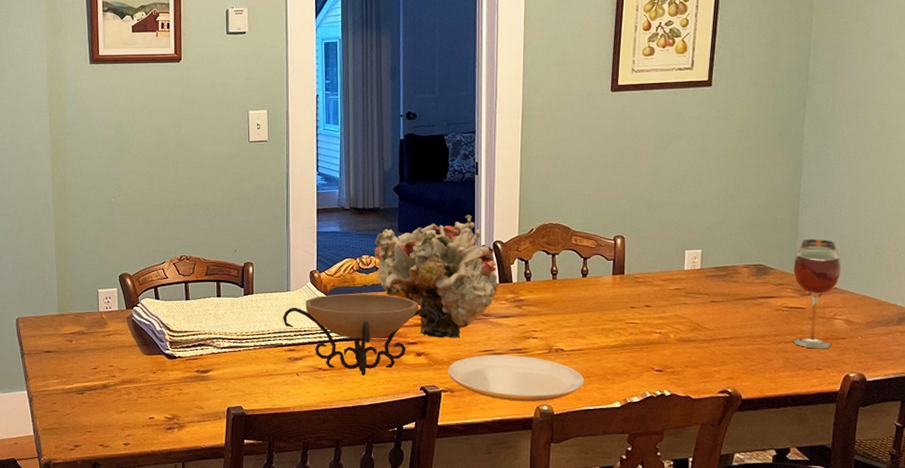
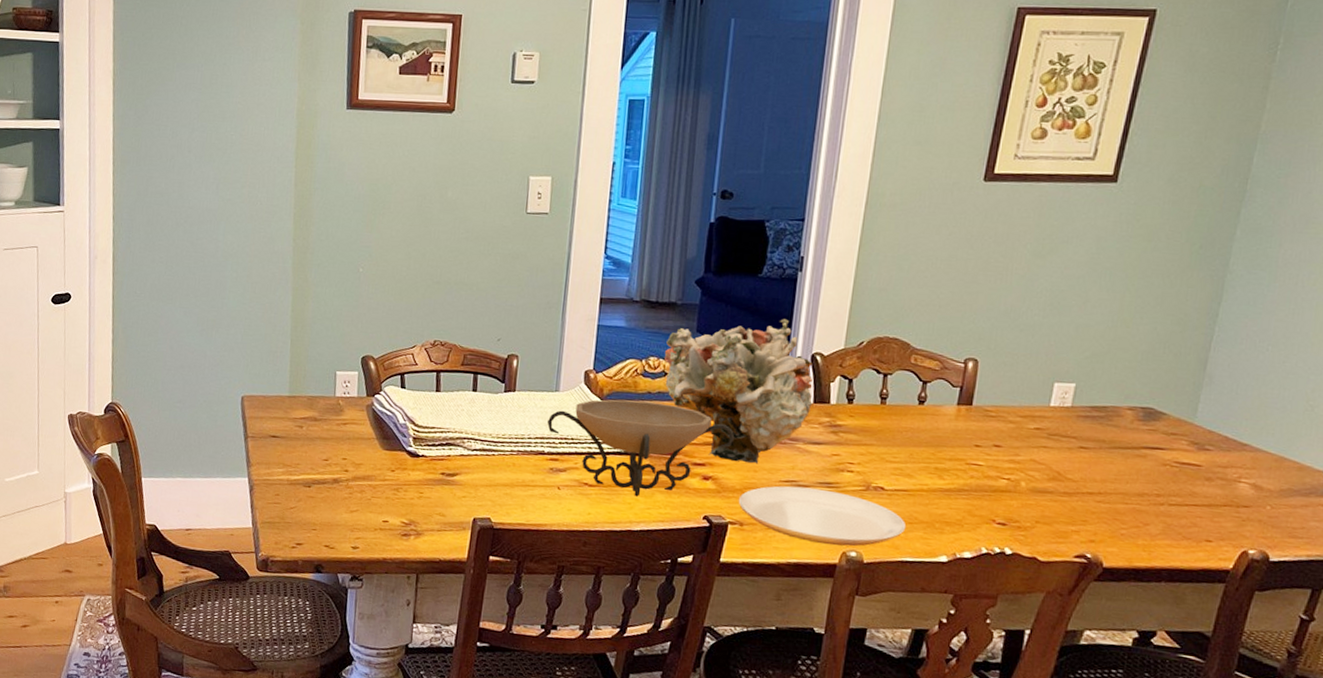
wineglass: present [793,239,842,349] -> none [1180,381,1259,518]

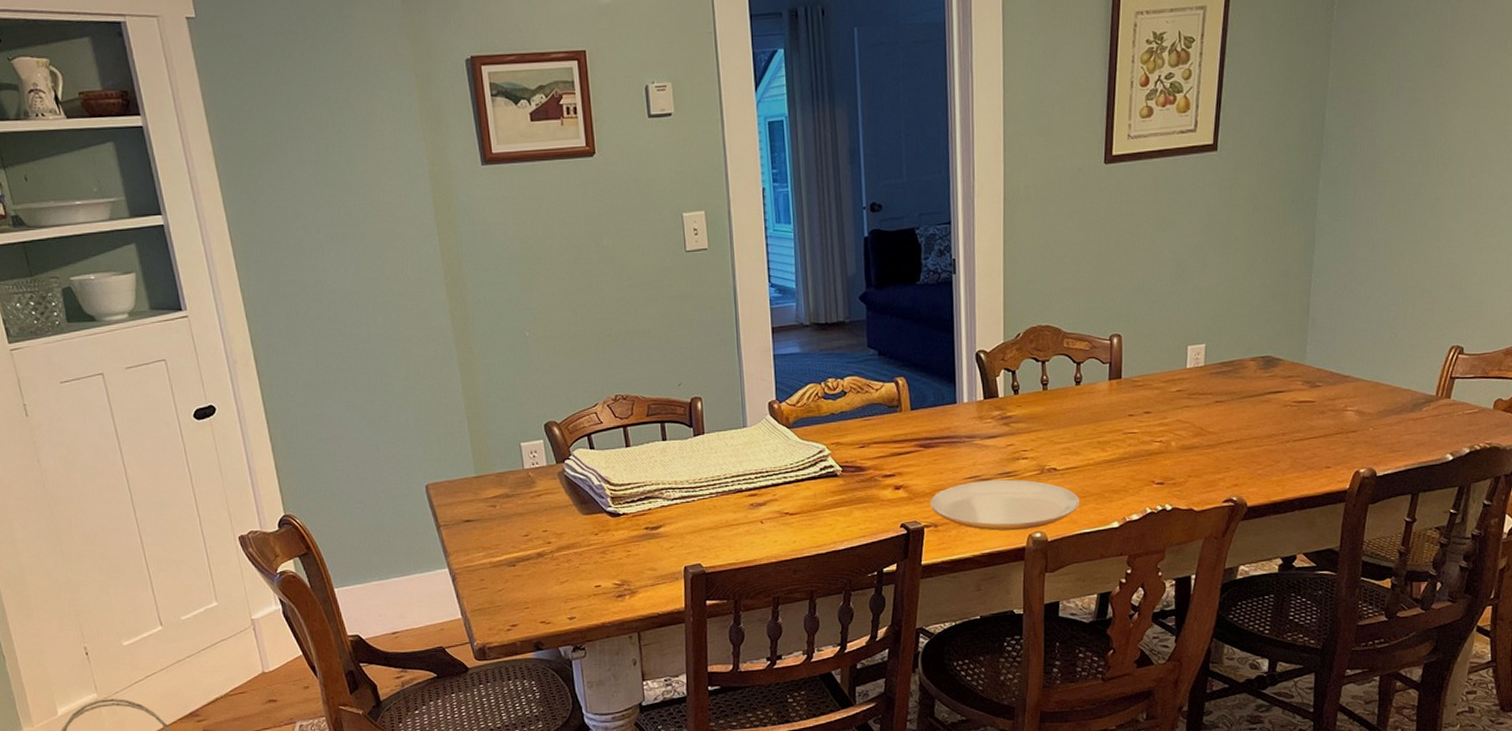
decorative bowl: present [546,399,735,497] -> none [739,422,918,517]
flower arrangement: present [664,319,813,464] -> none [840,322,983,467]

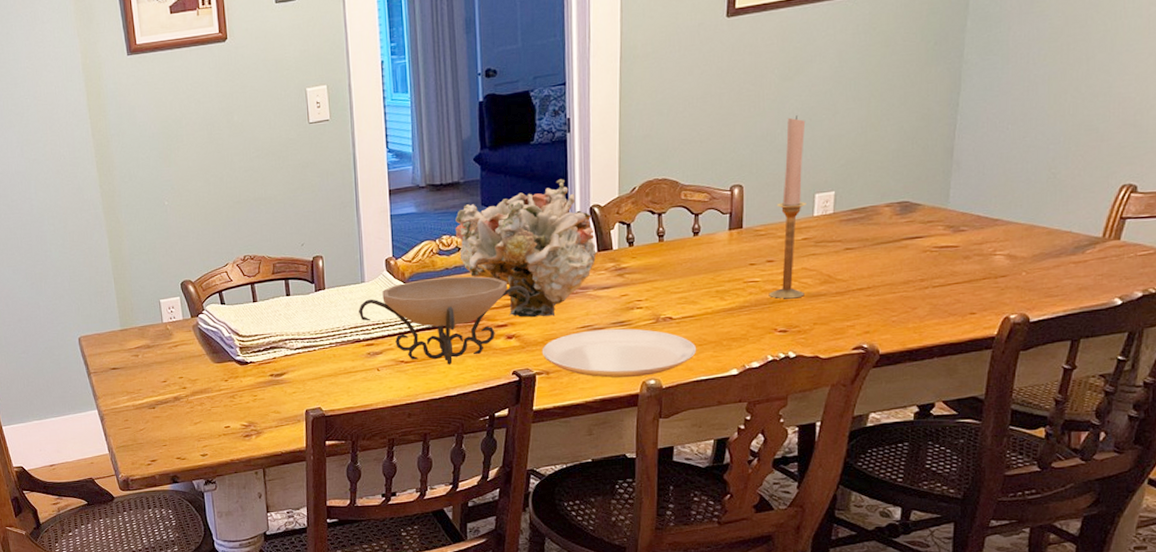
decorative bowl: none [739,422,918,517] -> present [358,276,531,365]
flower arrangement: none [840,322,983,467] -> present [455,179,597,318]
candlestick: none [1146,266,1180,451] -> present [768,115,806,299]

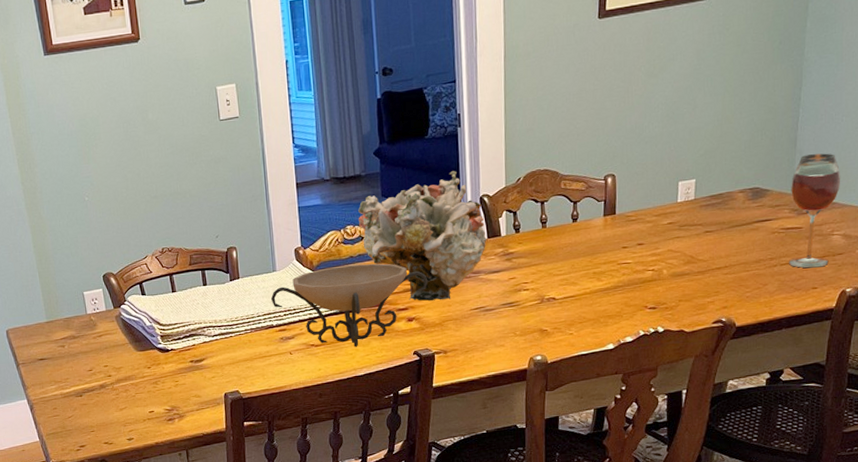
plate: present [541,328,697,378] -> none [439,309,578,355]
candlestick: present [768,115,806,299] -> none [639,110,671,279]
wineglass: none [943,164,1006,292] -> present [789,153,841,268]

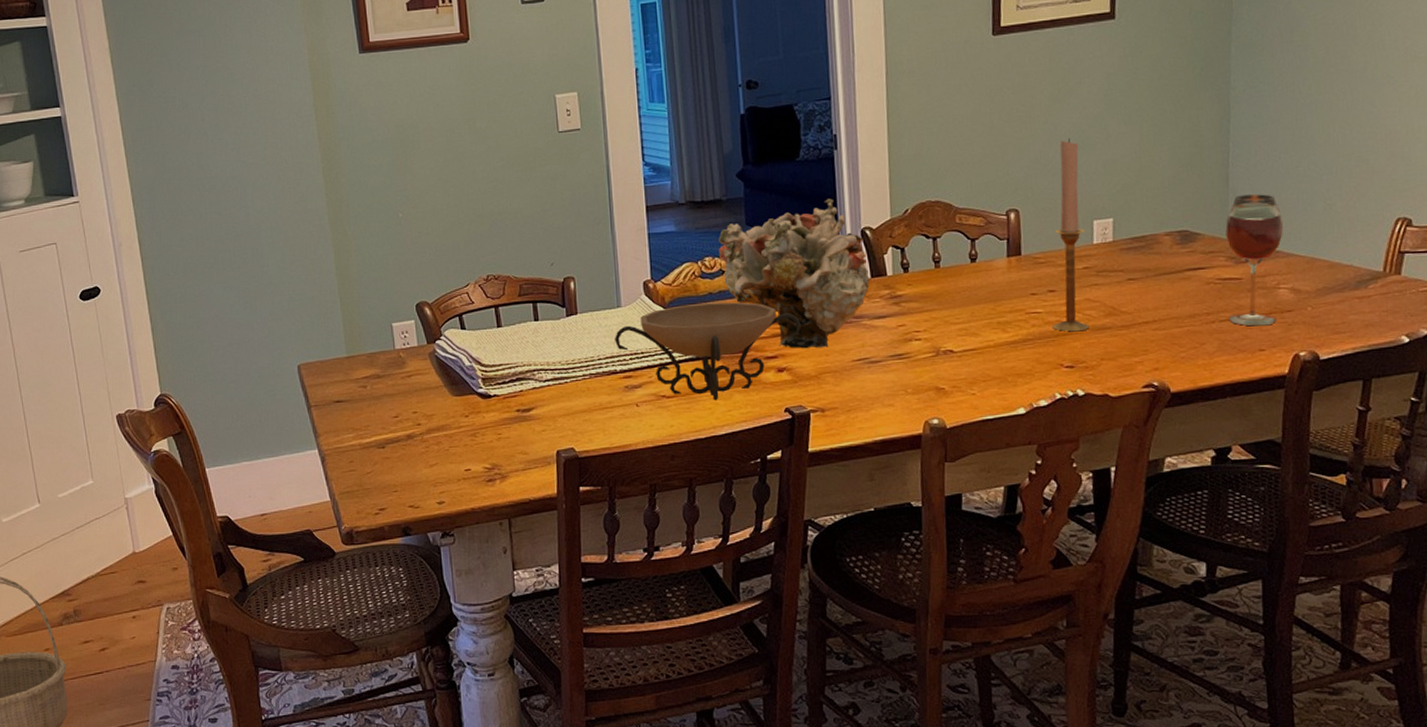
candlestick: none [639,110,671,279] -> present [1052,138,1089,332]

